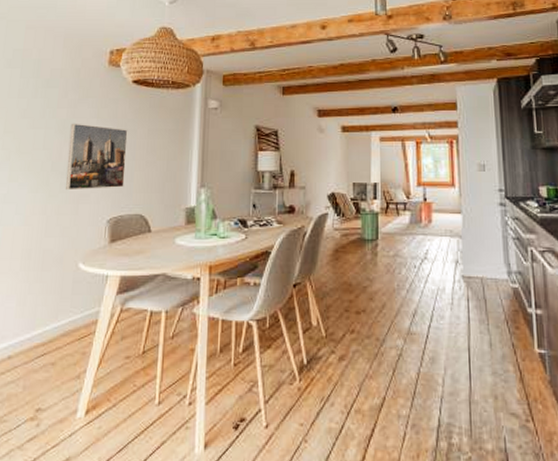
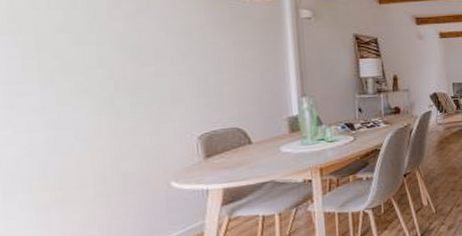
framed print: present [65,123,128,191] -> none [131,37,213,111]

